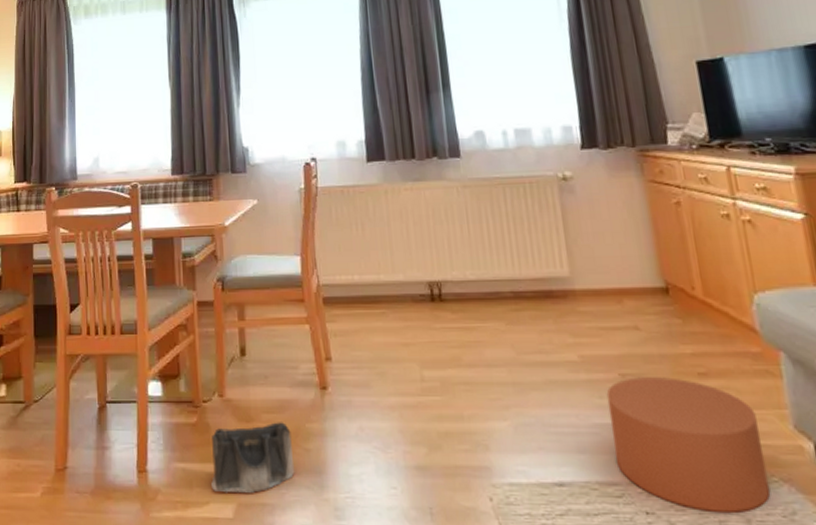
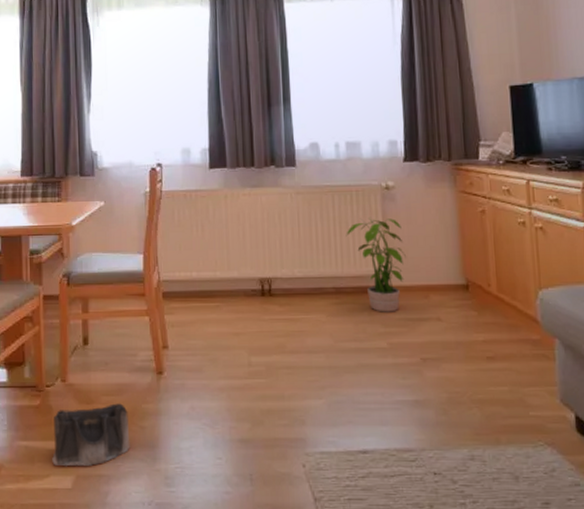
potted plant: none [521,211,592,320] -> present [346,216,406,312]
pouf: present [606,377,771,513] -> none [409,361,537,471]

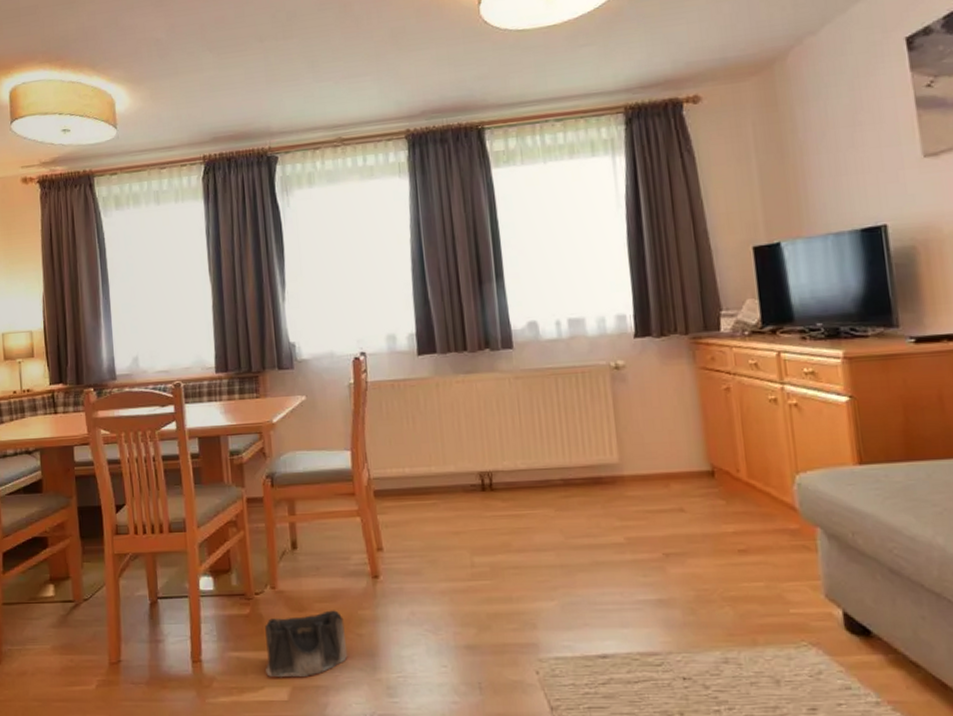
potted plant: present [346,216,406,312] -> none [572,400,641,505]

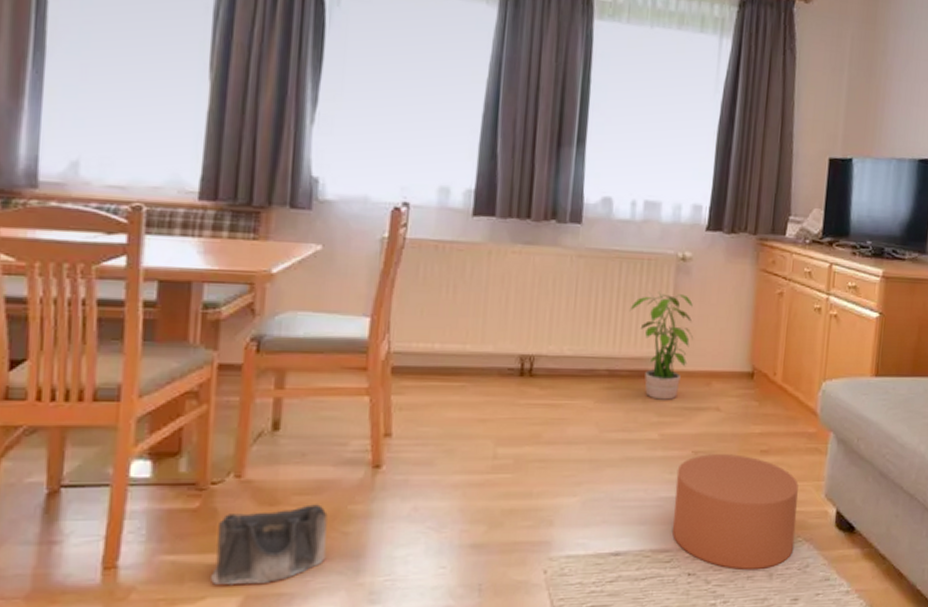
potted plant: none [572,400,641,505] -> present [629,290,693,400]
pouf: none [650,555,800,675] -> present [673,454,799,569]

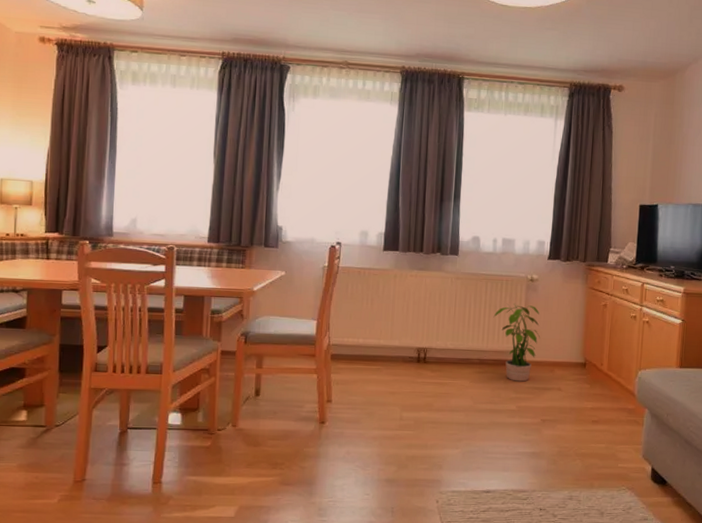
saddlebag: present [211,504,328,585] -> none [218,447,291,498]
pouf: present [673,454,799,569] -> none [528,422,622,508]

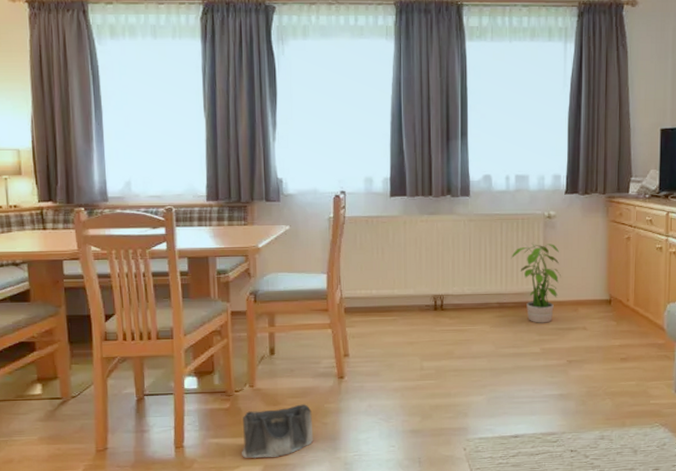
saddlebag: none [218,447,291,498] -> present [242,404,314,458]

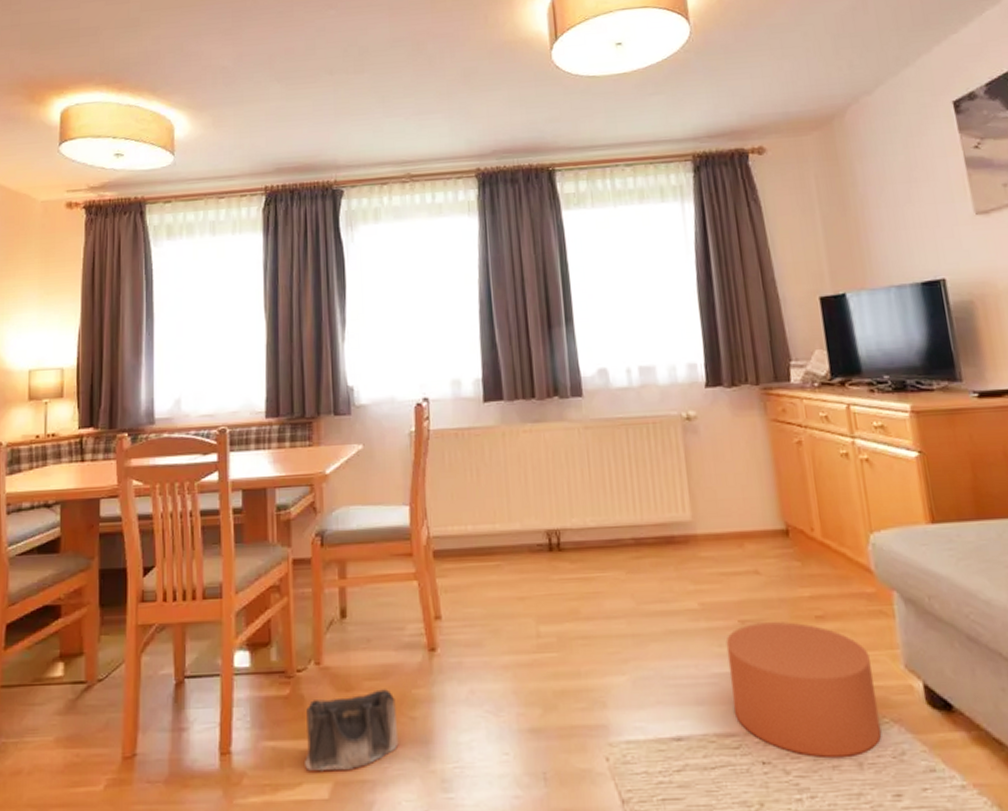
potted plant: present [511,242,561,323] -> none [643,452,714,566]
pouf: none [556,362,653,447] -> present [726,622,882,757]

